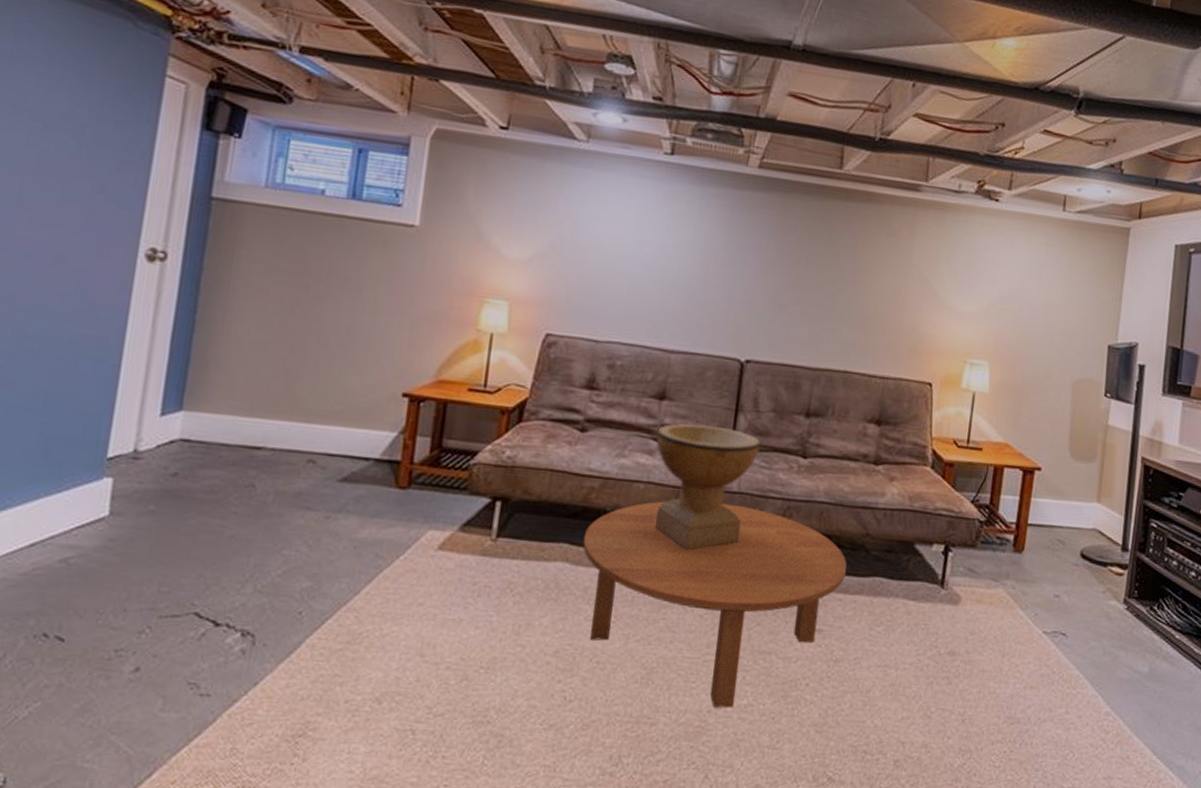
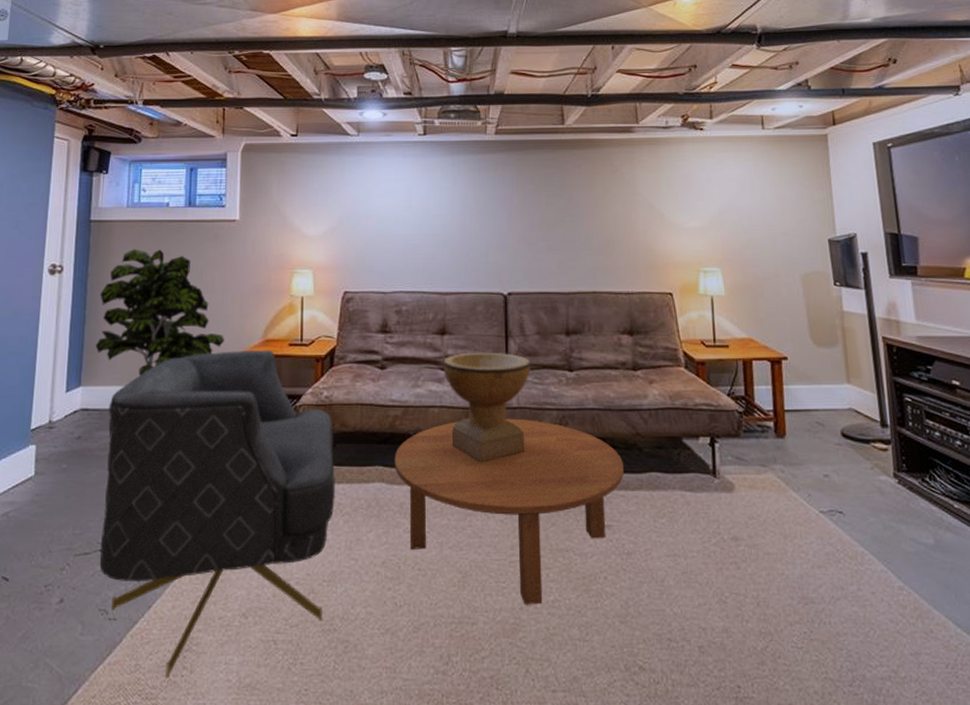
armchair: none [193,387,514,766] -> present [100,349,336,678]
indoor plant: none [206,242,385,406] -> present [95,248,224,375]

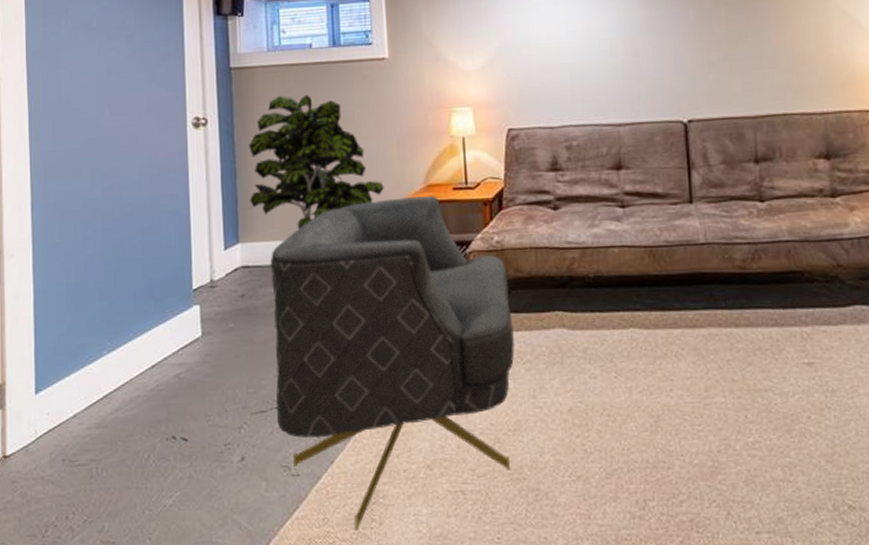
coffee table: present [394,418,624,605] -> none [574,255,825,447]
decorative bowl: present [443,352,531,463] -> none [620,185,718,304]

